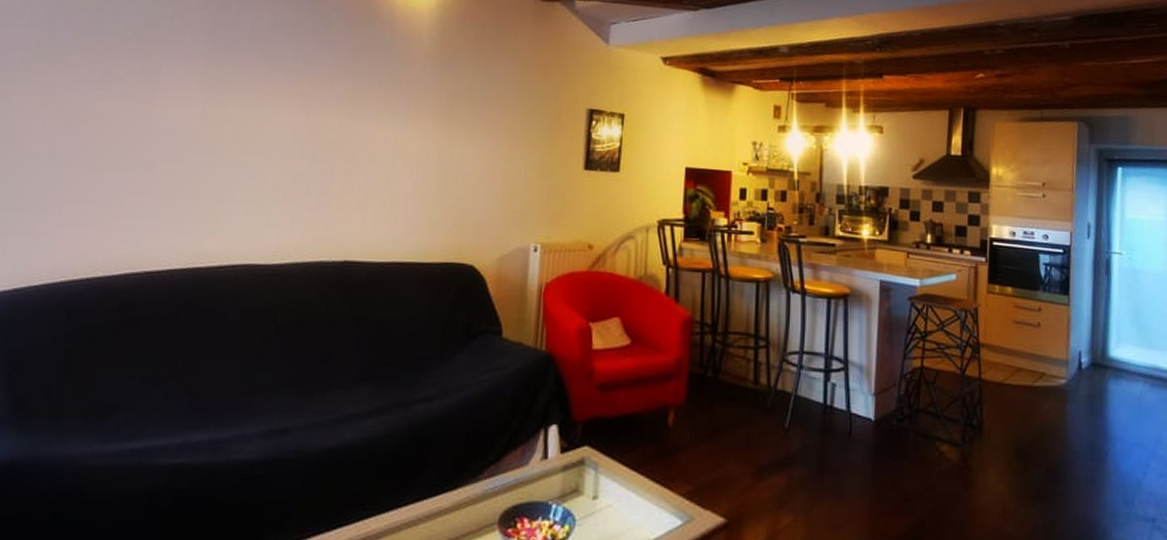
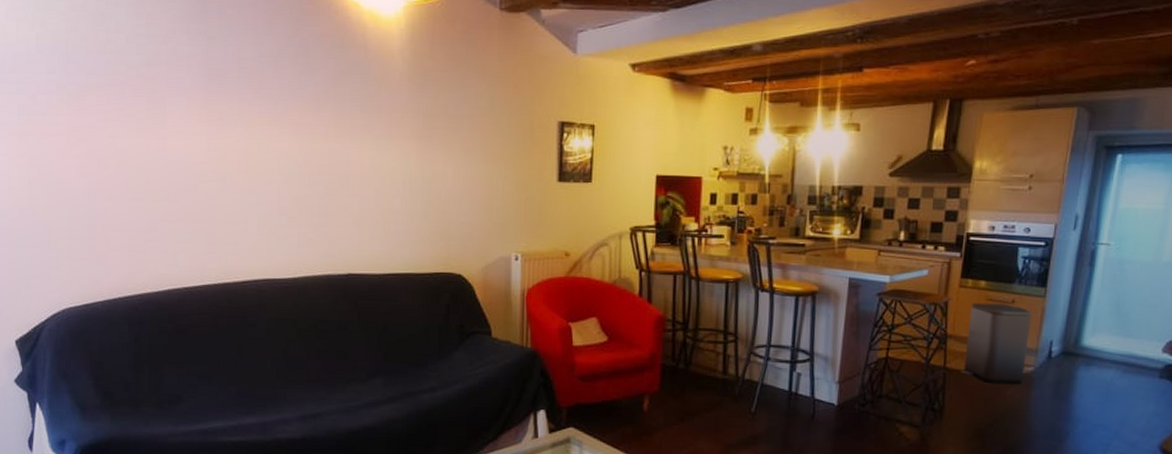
pedal bin: none [996,310,1059,398] -> present [961,303,1033,384]

